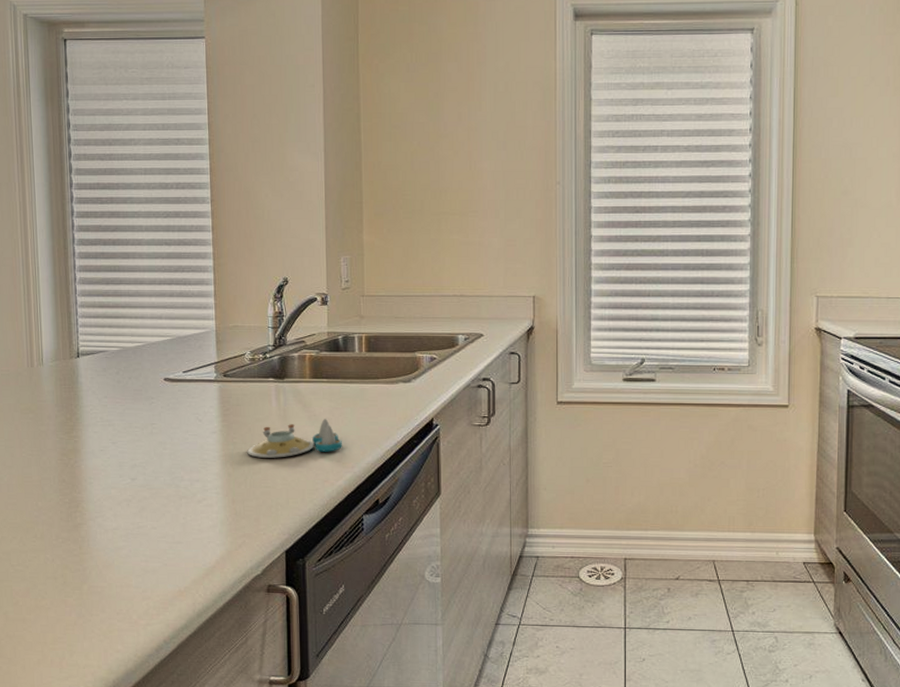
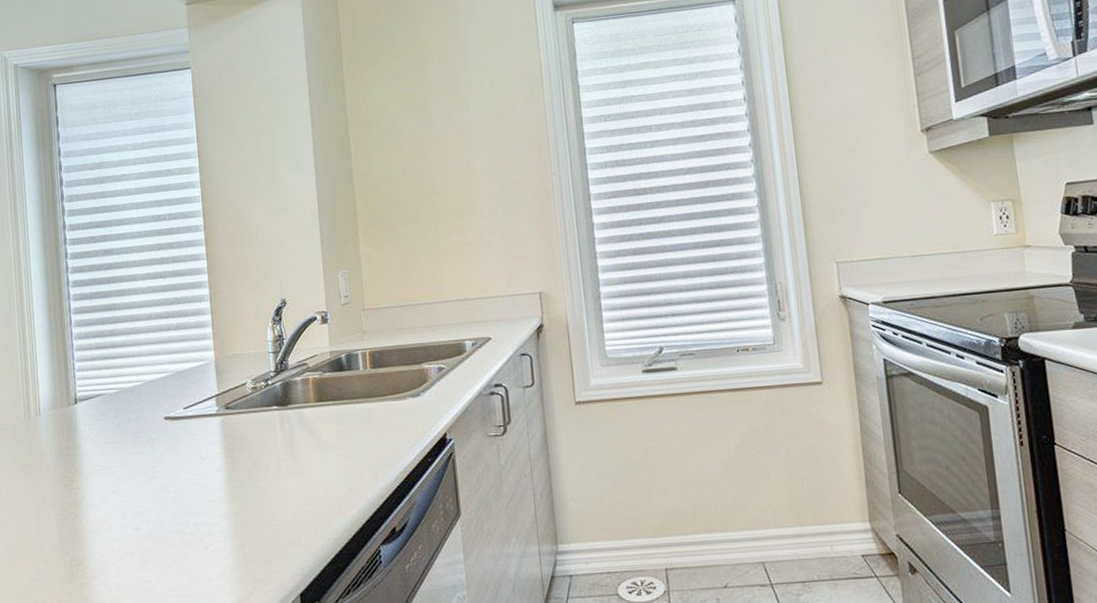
salt and pepper shaker set: present [247,419,342,458] -> none [254,444,353,494]

